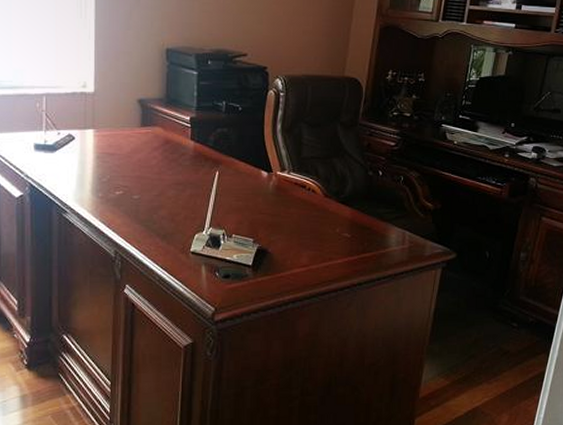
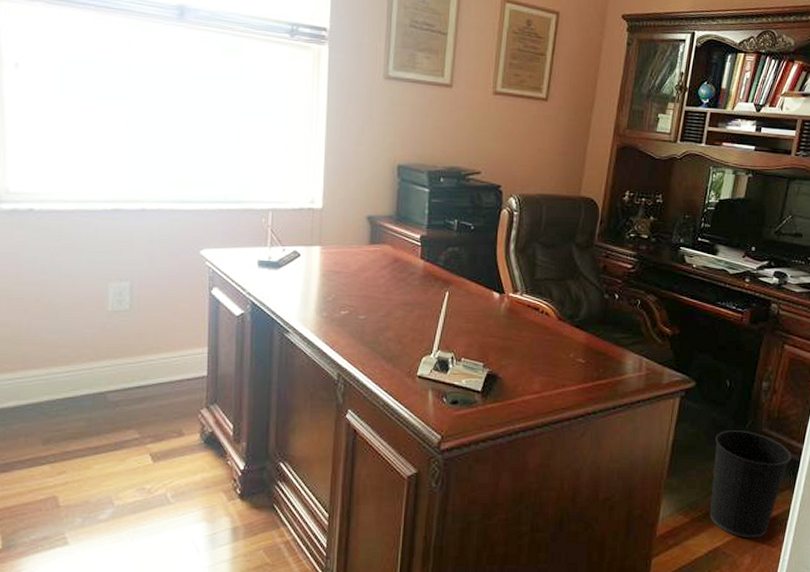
wastebasket: none [469,299,547,399] -> present [709,430,792,539]

